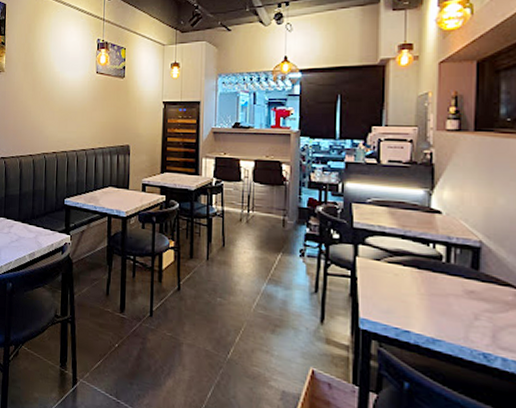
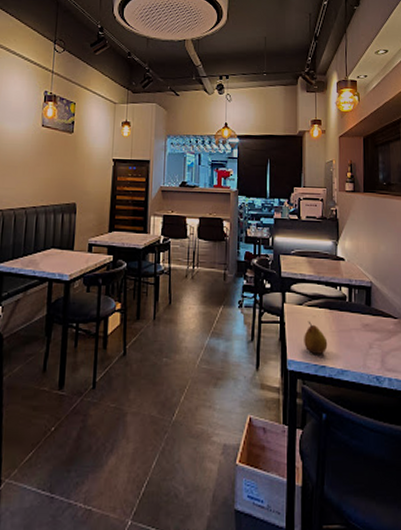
fruit: none [381,279,414,318] -> present [304,321,328,354]

